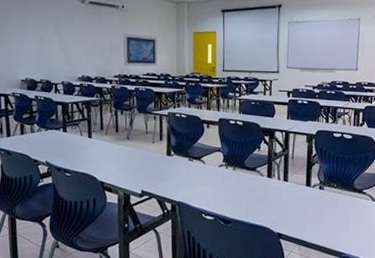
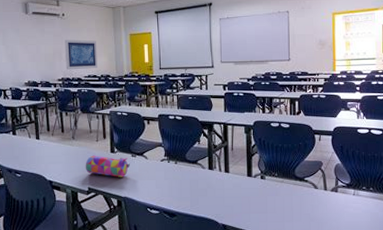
pencil case: none [139,157,186,181] -> present [85,155,130,177]

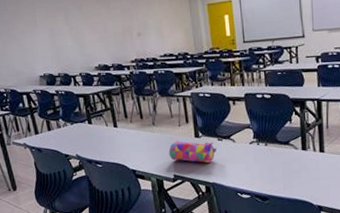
wall art: present [65,40,97,70] -> none [134,14,174,50]

